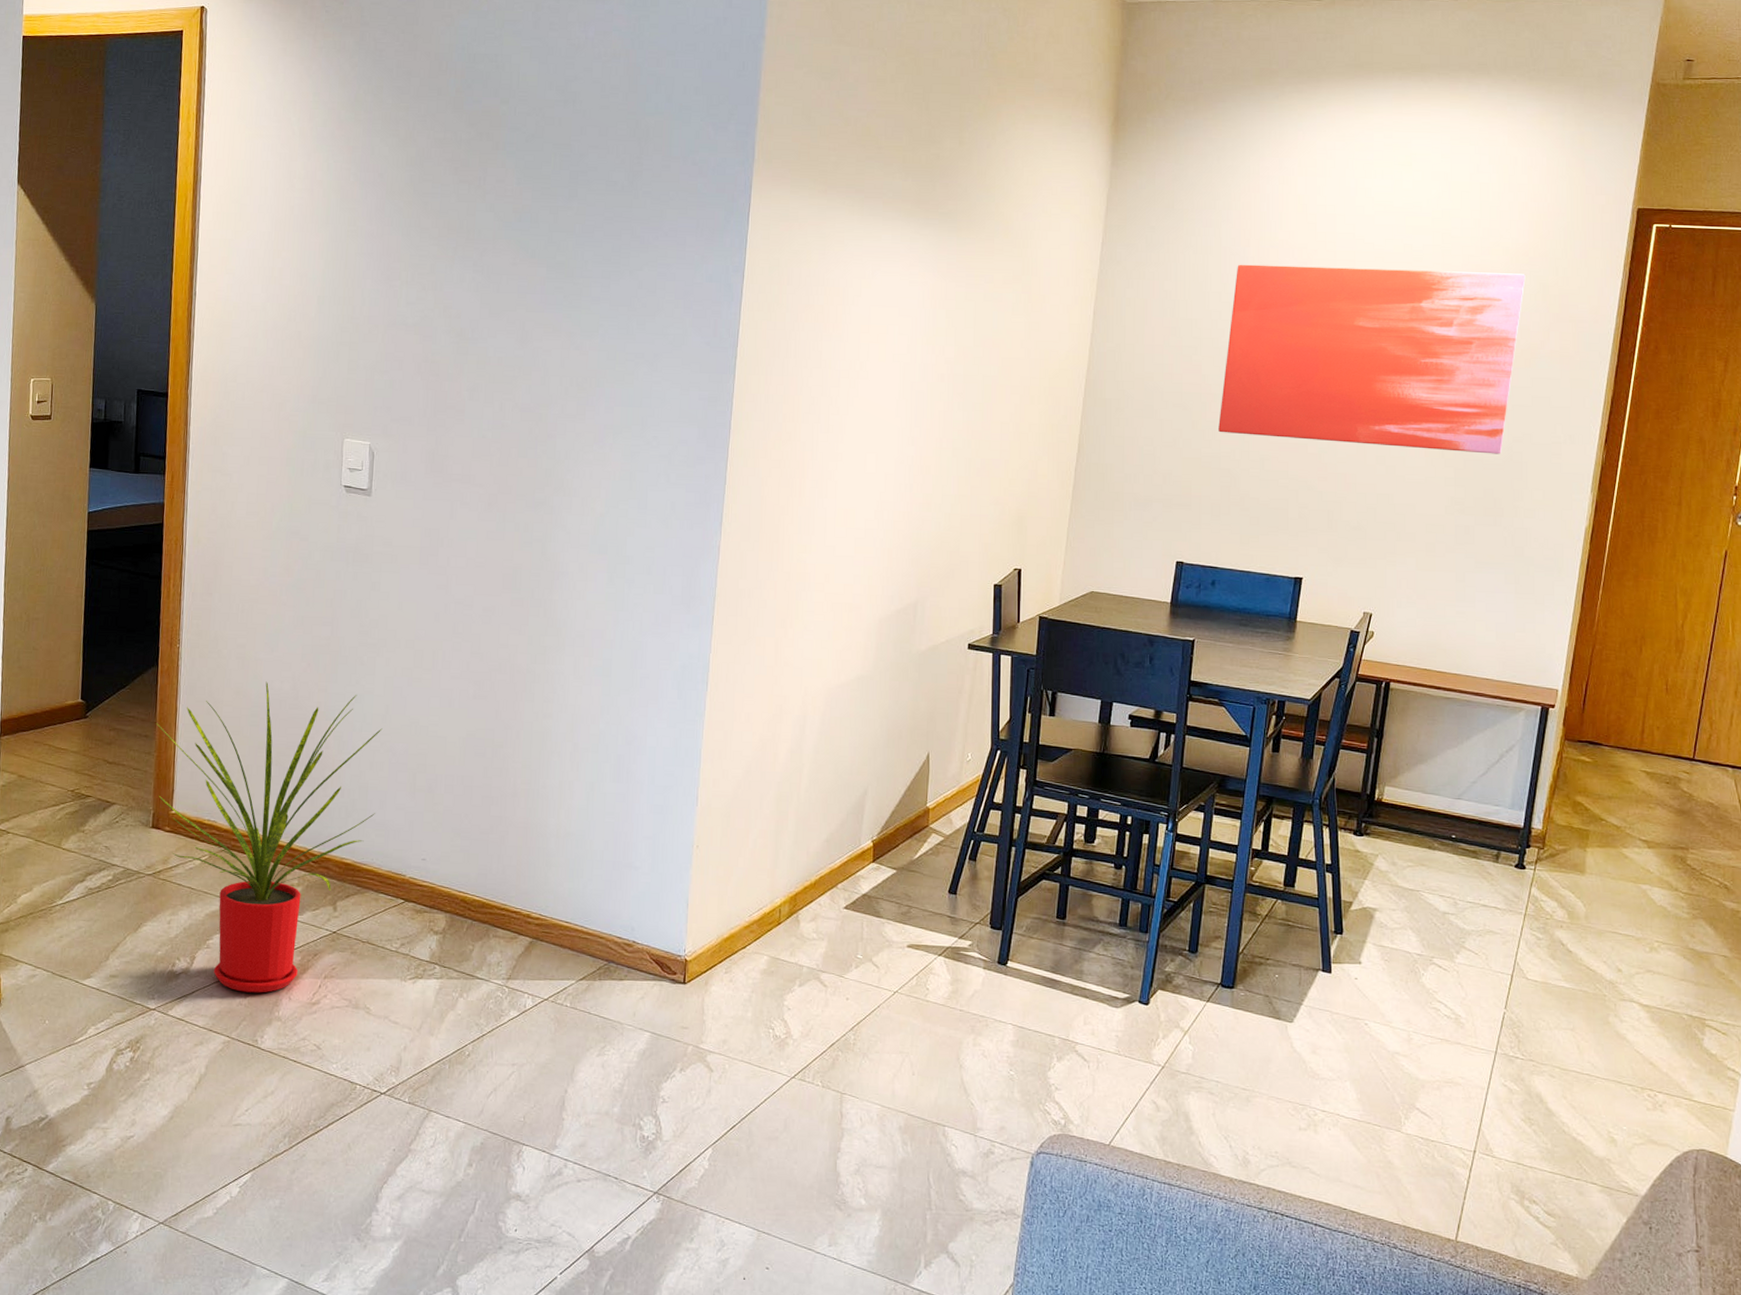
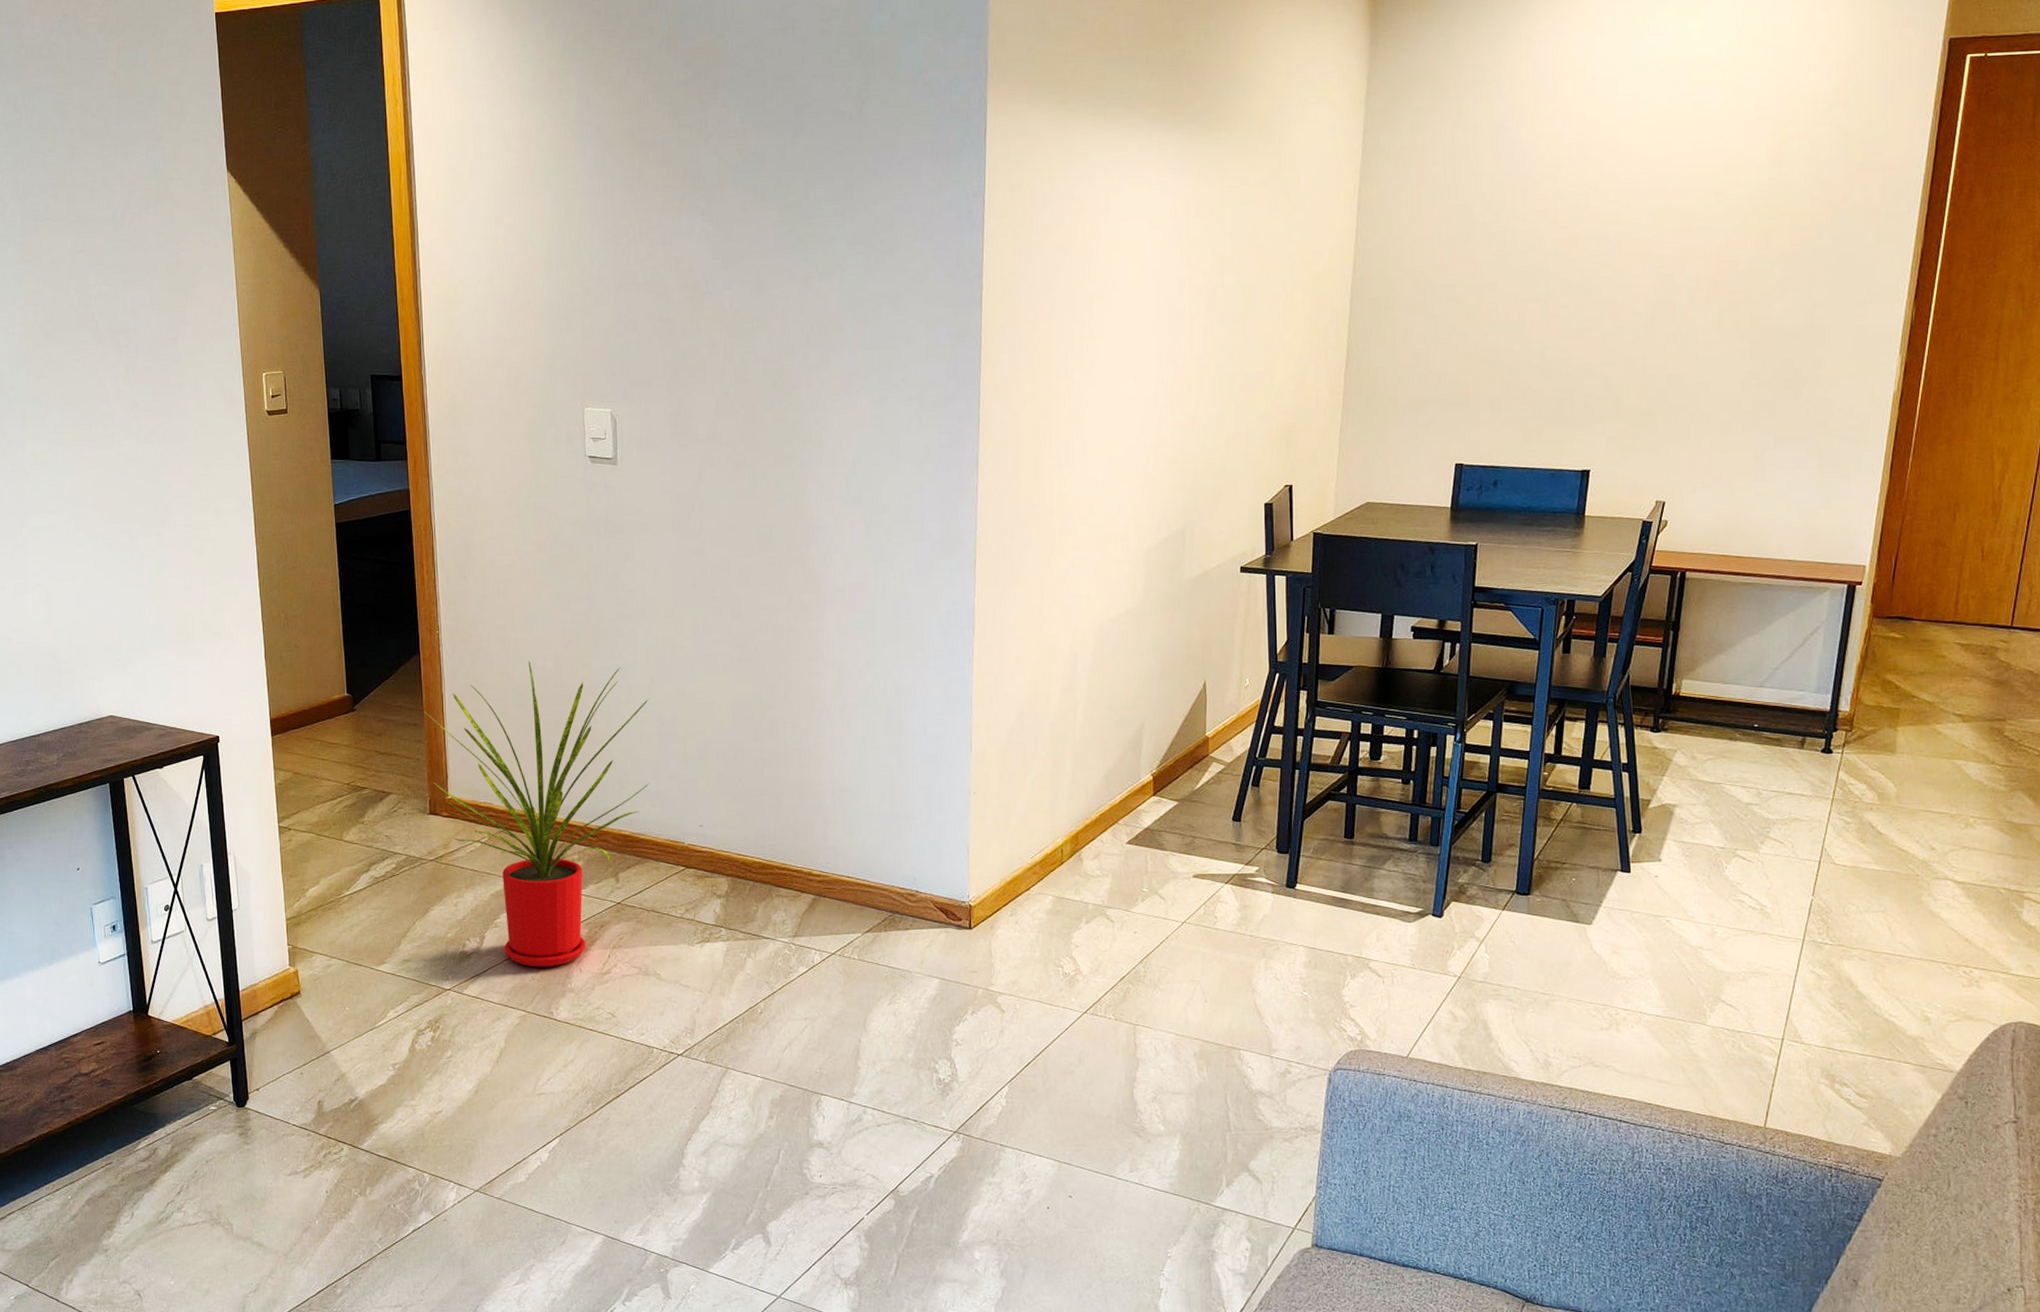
wall art: present [1218,264,1526,454] -> none [1495,122,1826,324]

